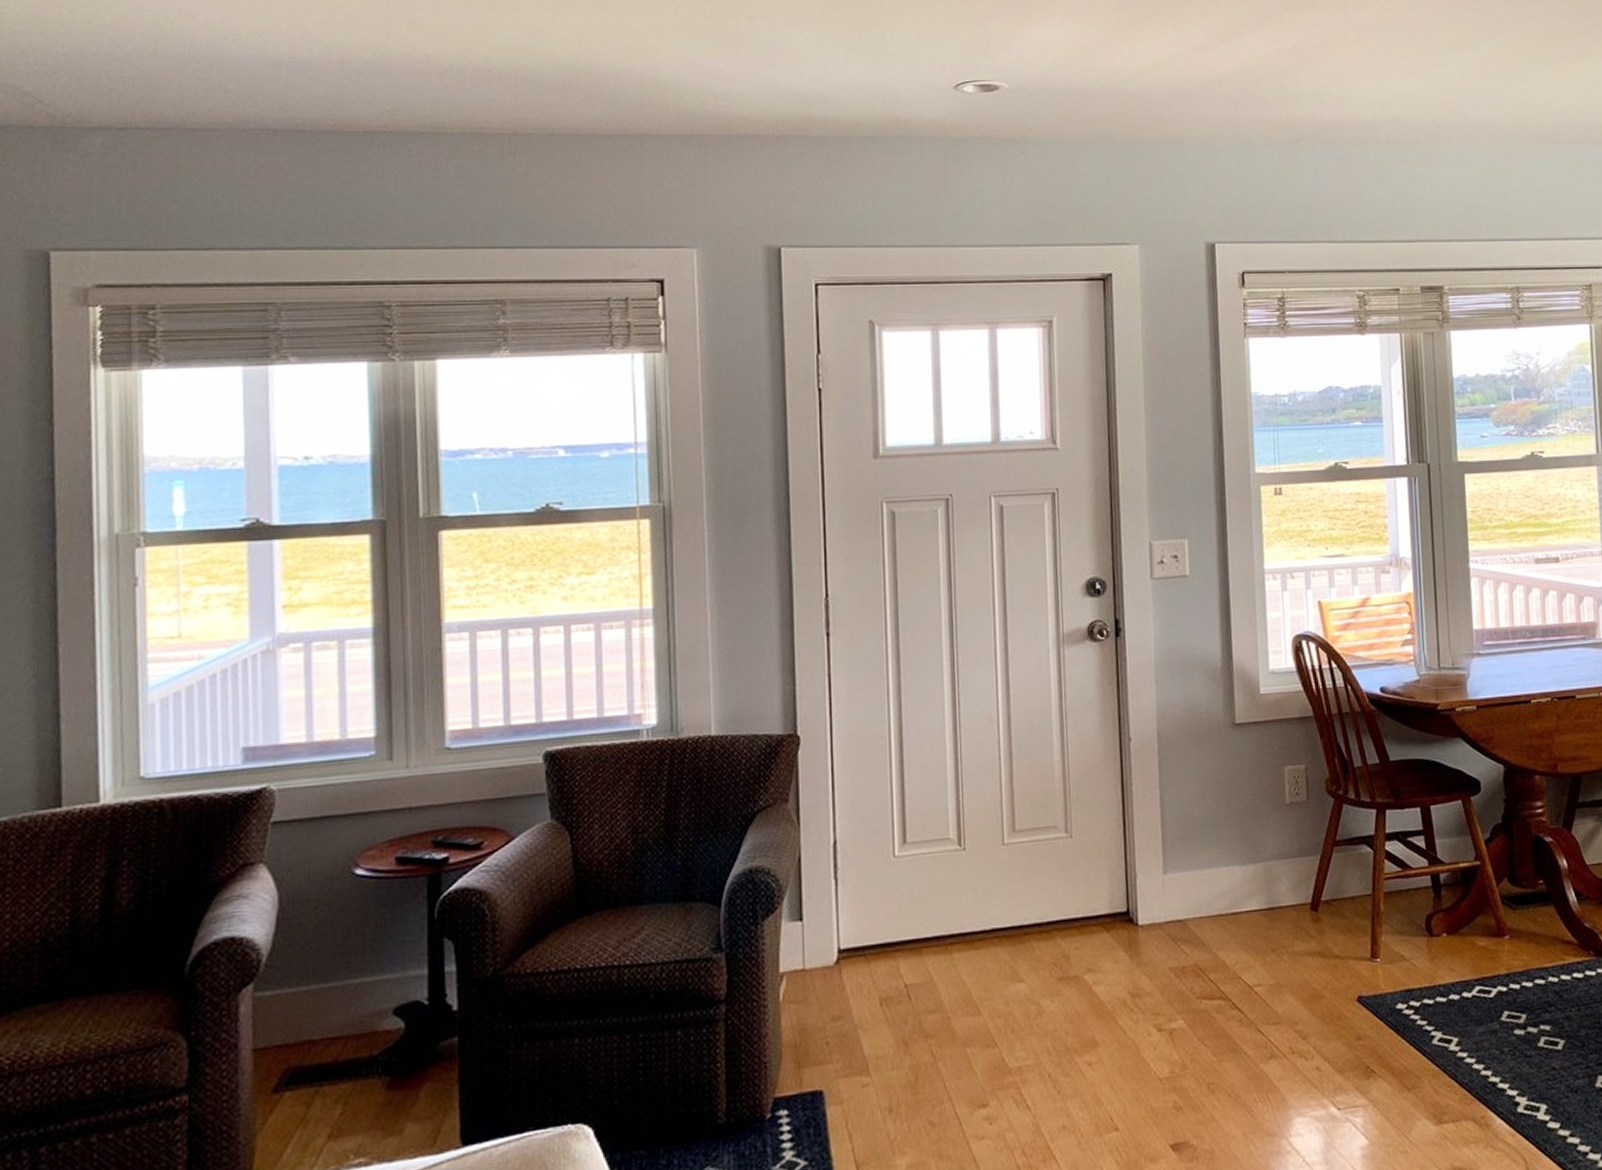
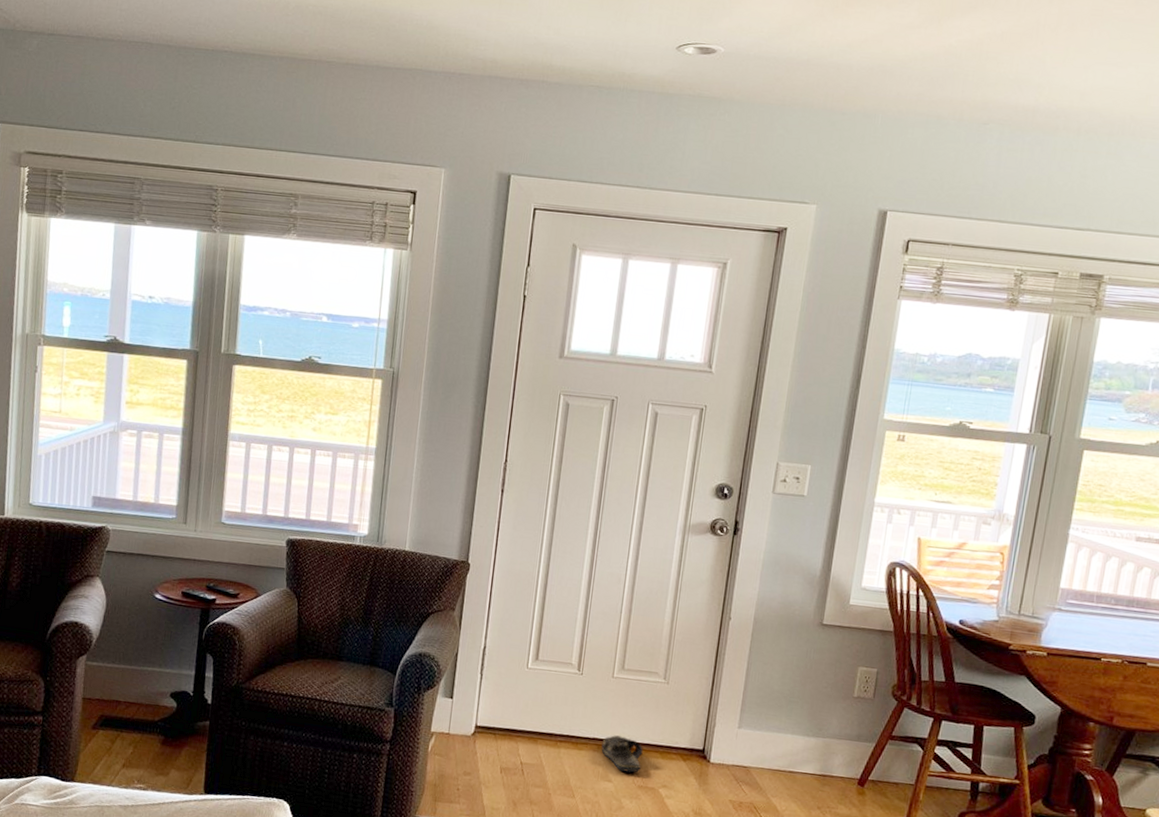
sandal: none [1003,918,1057,965] -> present [601,735,643,773]

